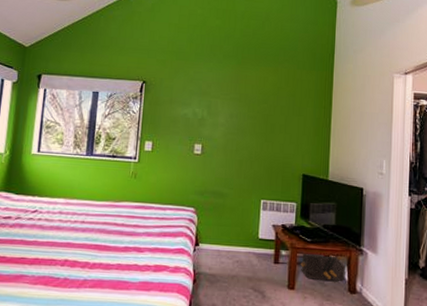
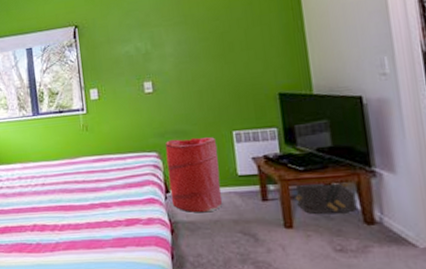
laundry hamper: none [199,198,247,268] -> present [165,137,223,213]

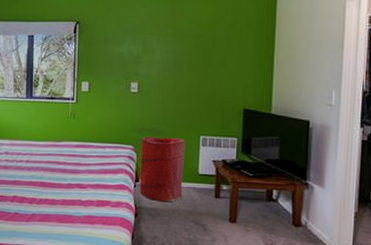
backpack: present [295,181,357,214] -> none [242,187,290,215]

